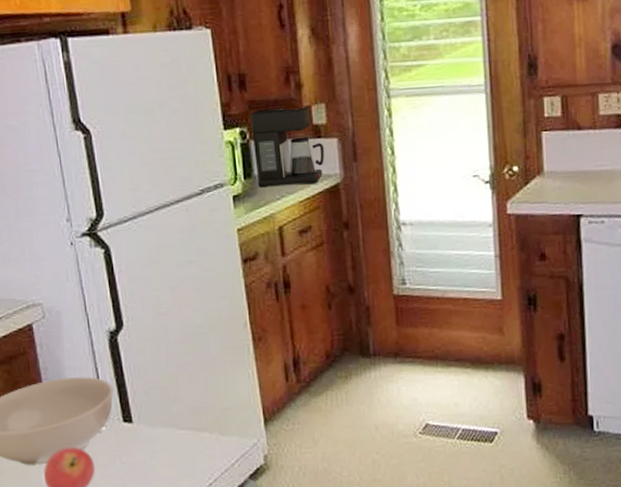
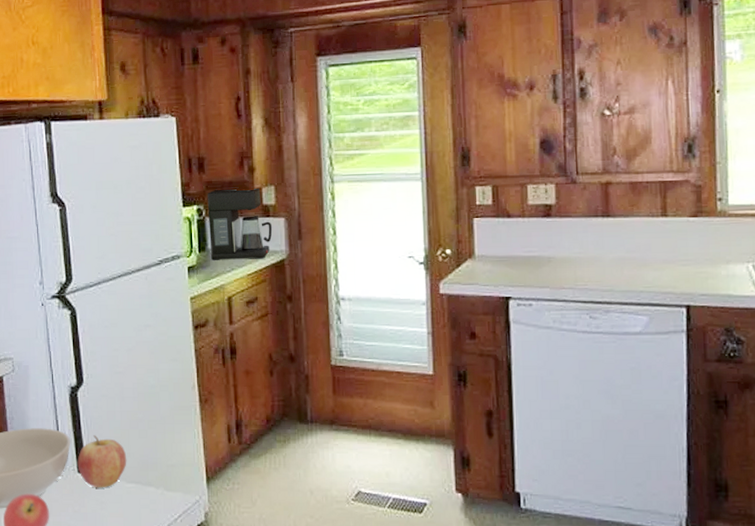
fruit: none [122,381,177,437] -> present [77,435,127,488]

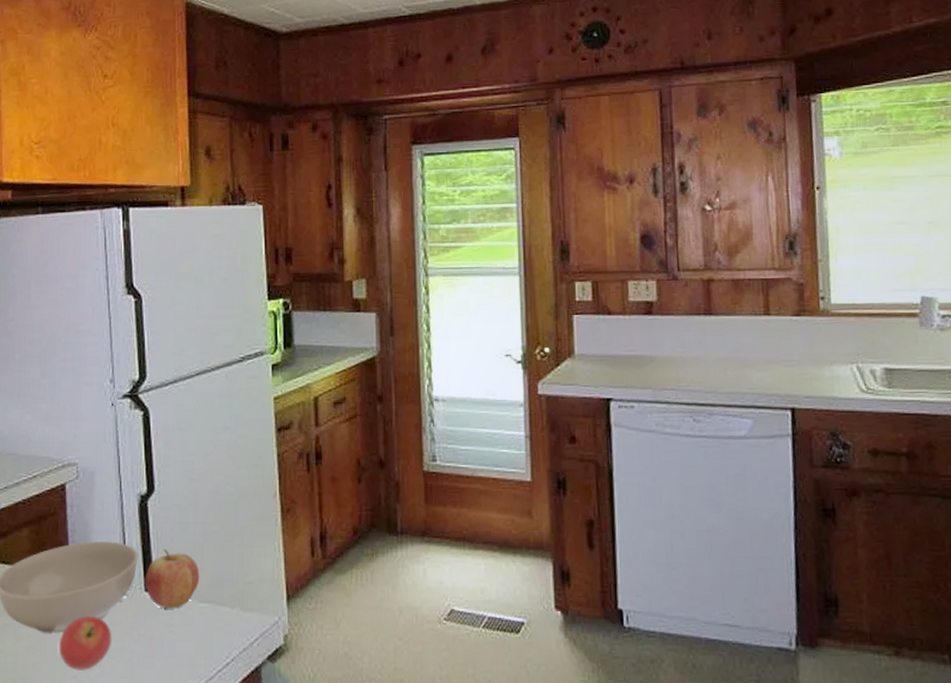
coffee maker: present [207,187,273,260] -> none [294,280,363,357]

